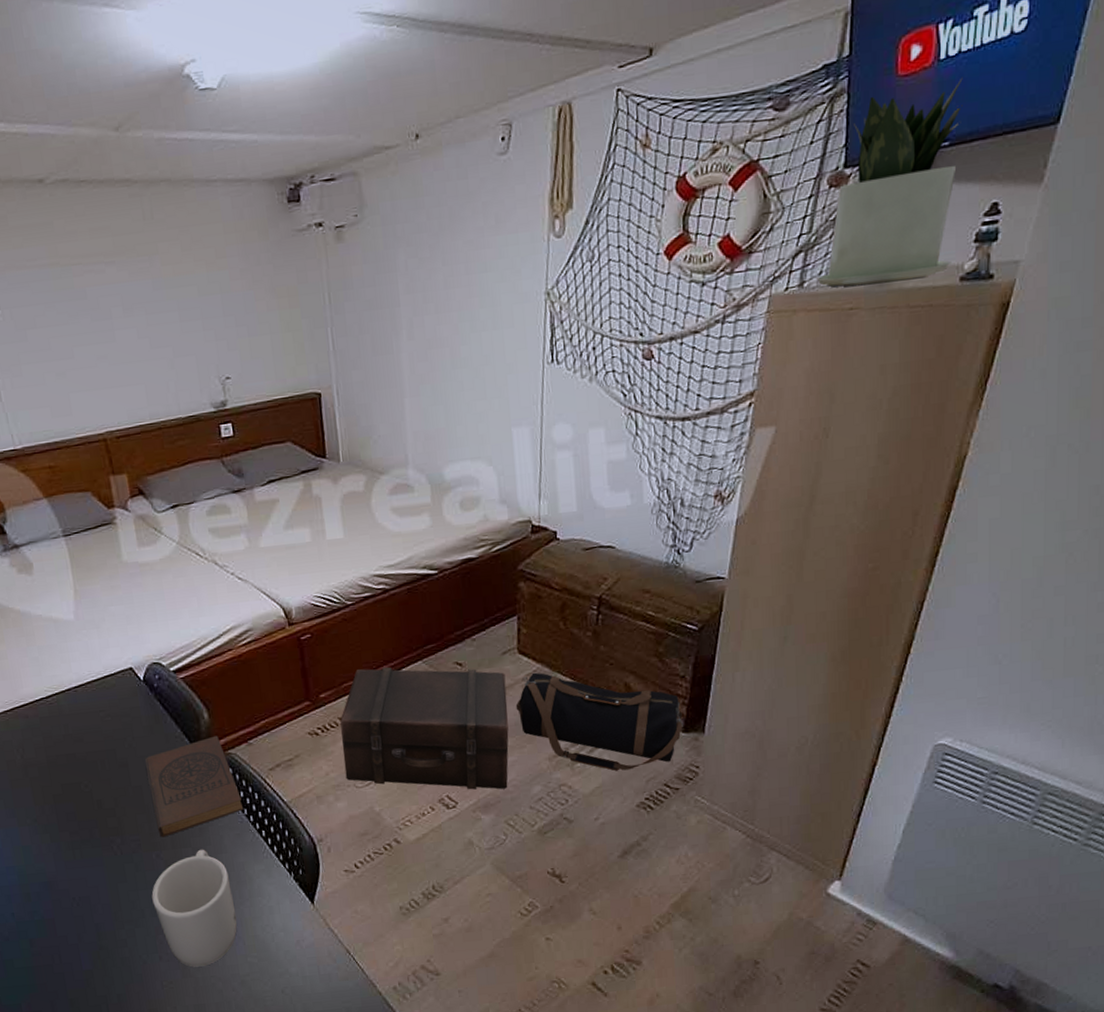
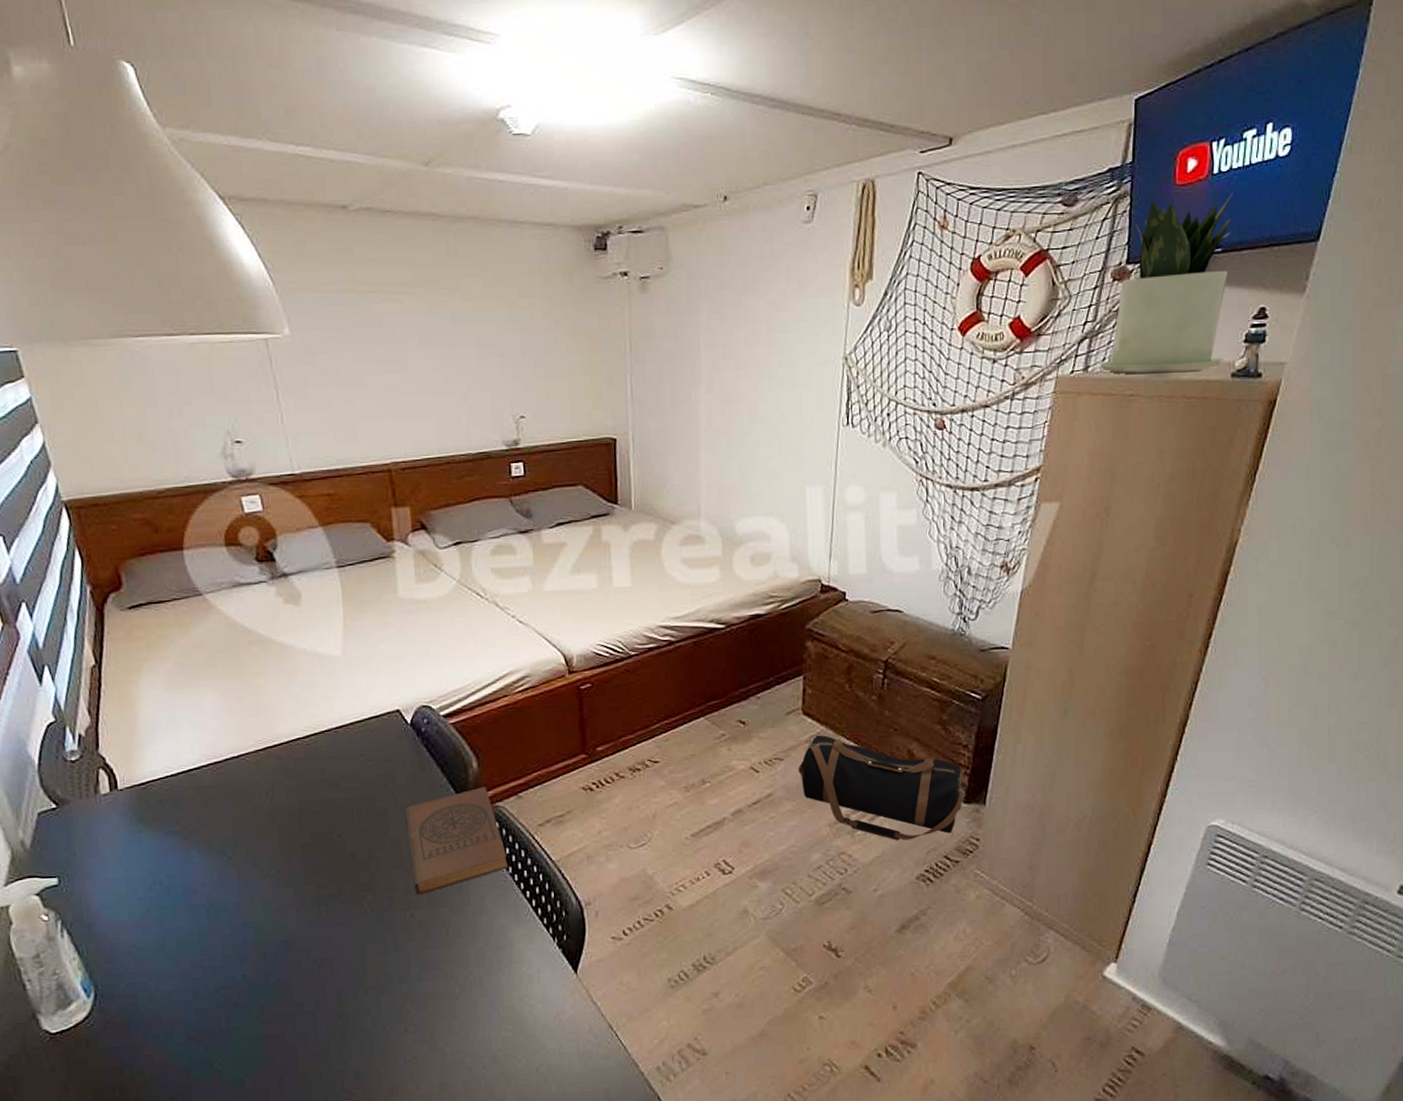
mug: present [151,849,238,967] -> none [401,909,493,1041]
suitcase: present [340,667,509,790] -> none [616,721,790,856]

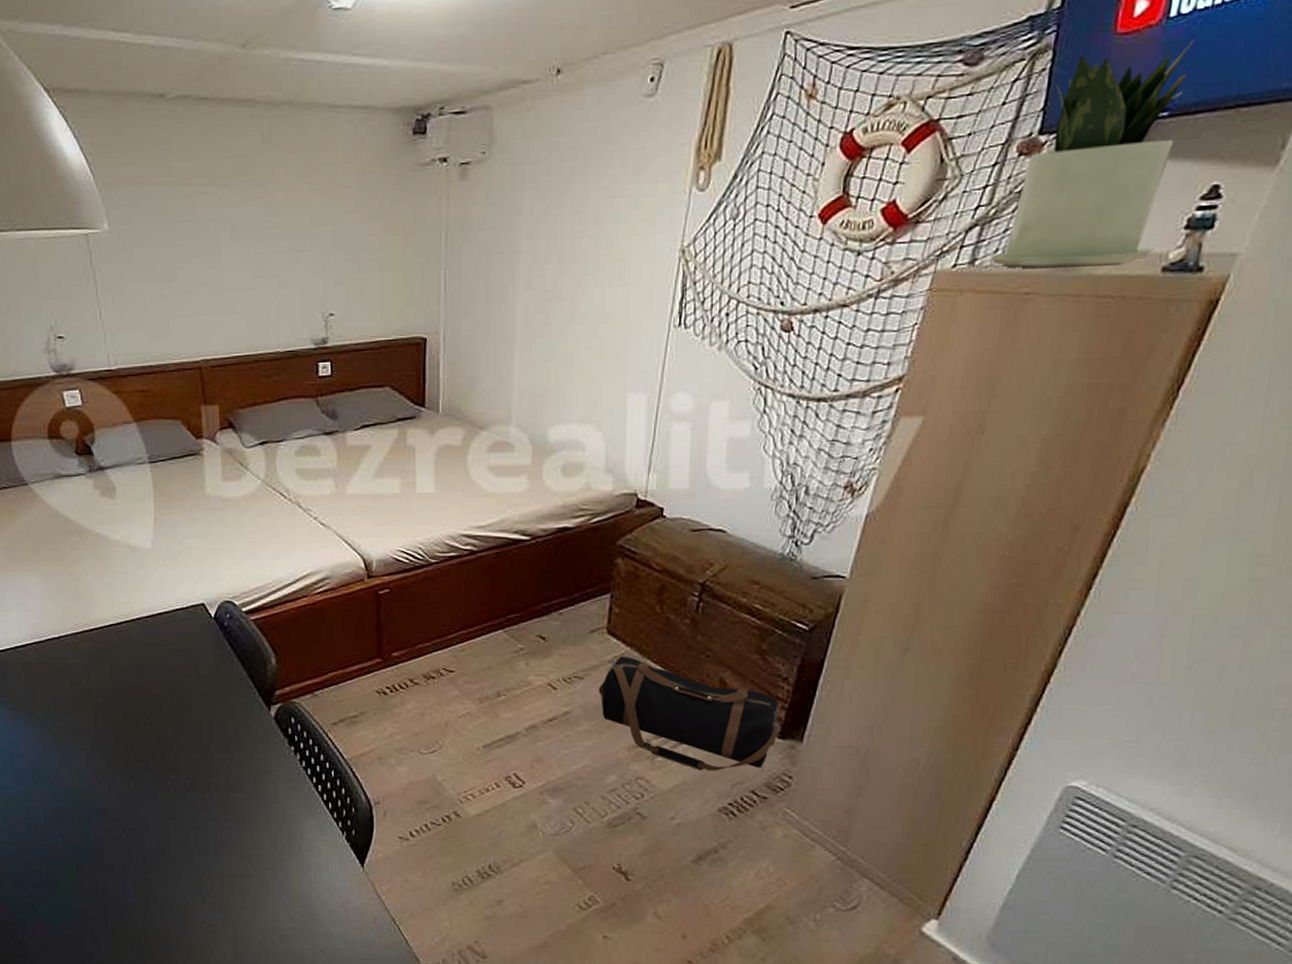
book: present [406,786,509,895] -> none [208,682,302,779]

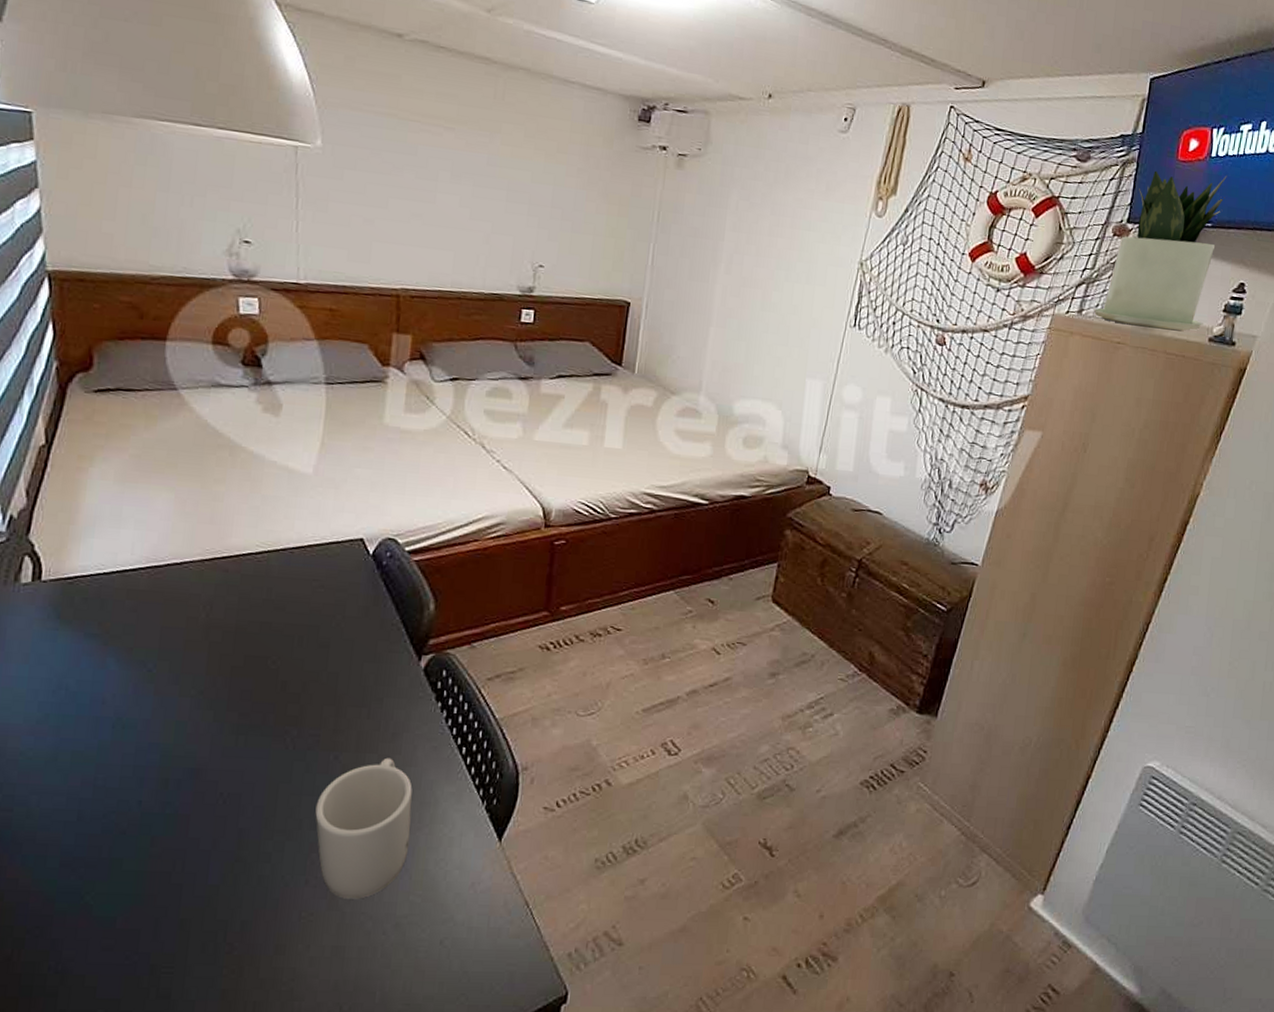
mug: none [201,796,284,915] -> present [315,757,413,899]
duffel bag: present [598,655,781,771] -> none [759,624,919,744]

